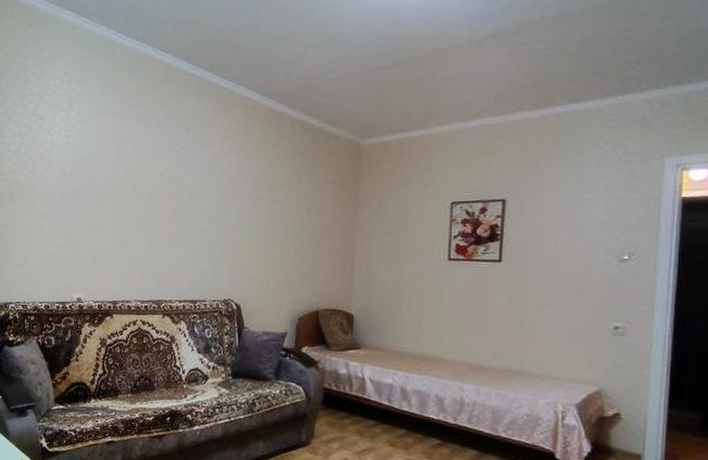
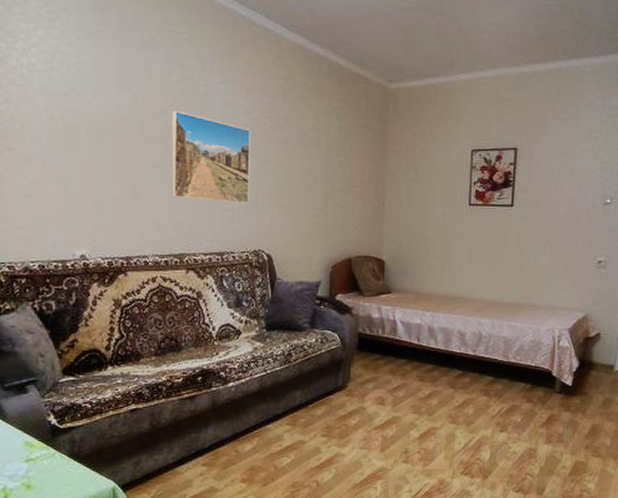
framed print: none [154,172,226,255] -> present [171,110,250,203]

